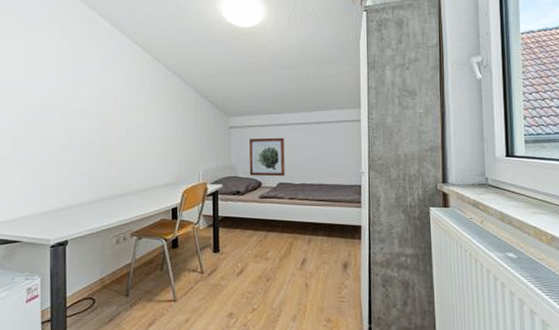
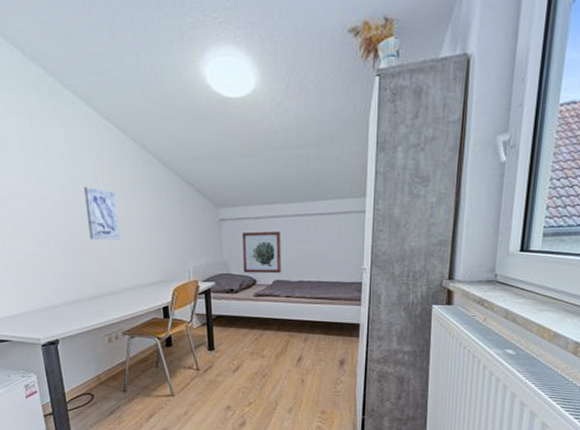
wall art: none [110,98,138,145] -> present [84,186,120,240]

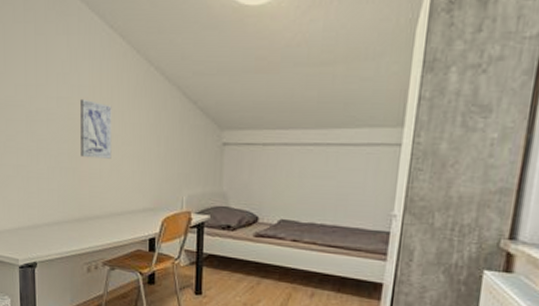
wall art: present [241,232,281,274] -> none [243,160,293,212]

